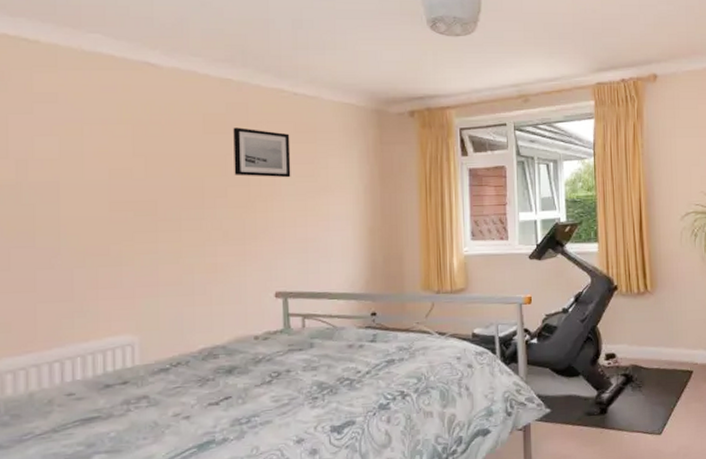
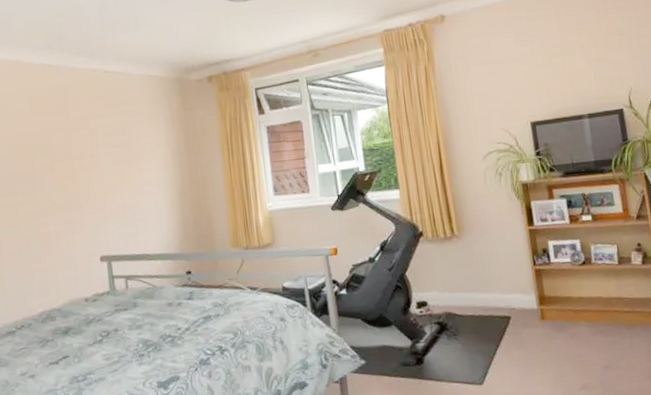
wall art: present [233,127,291,178] -> none [55,107,107,151]

